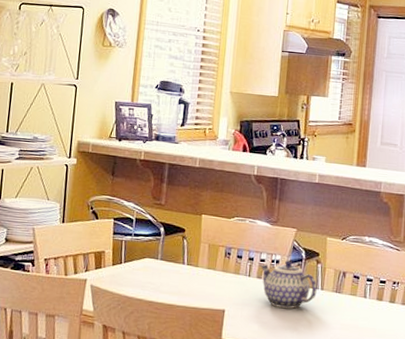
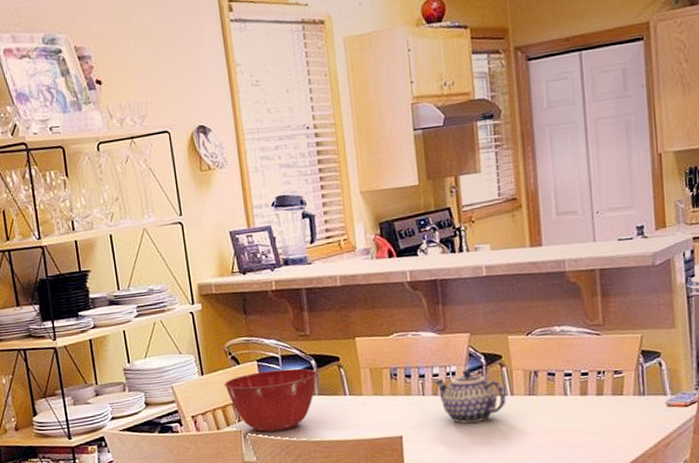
mixing bowl: none [80,229,164,287] -> present [224,368,317,432]

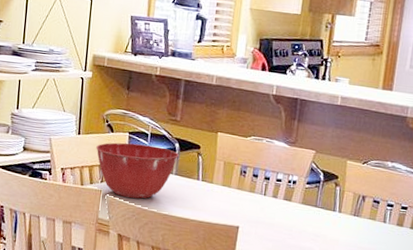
teapot: present [435,368,507,424] -> none [277,181,335,229]

